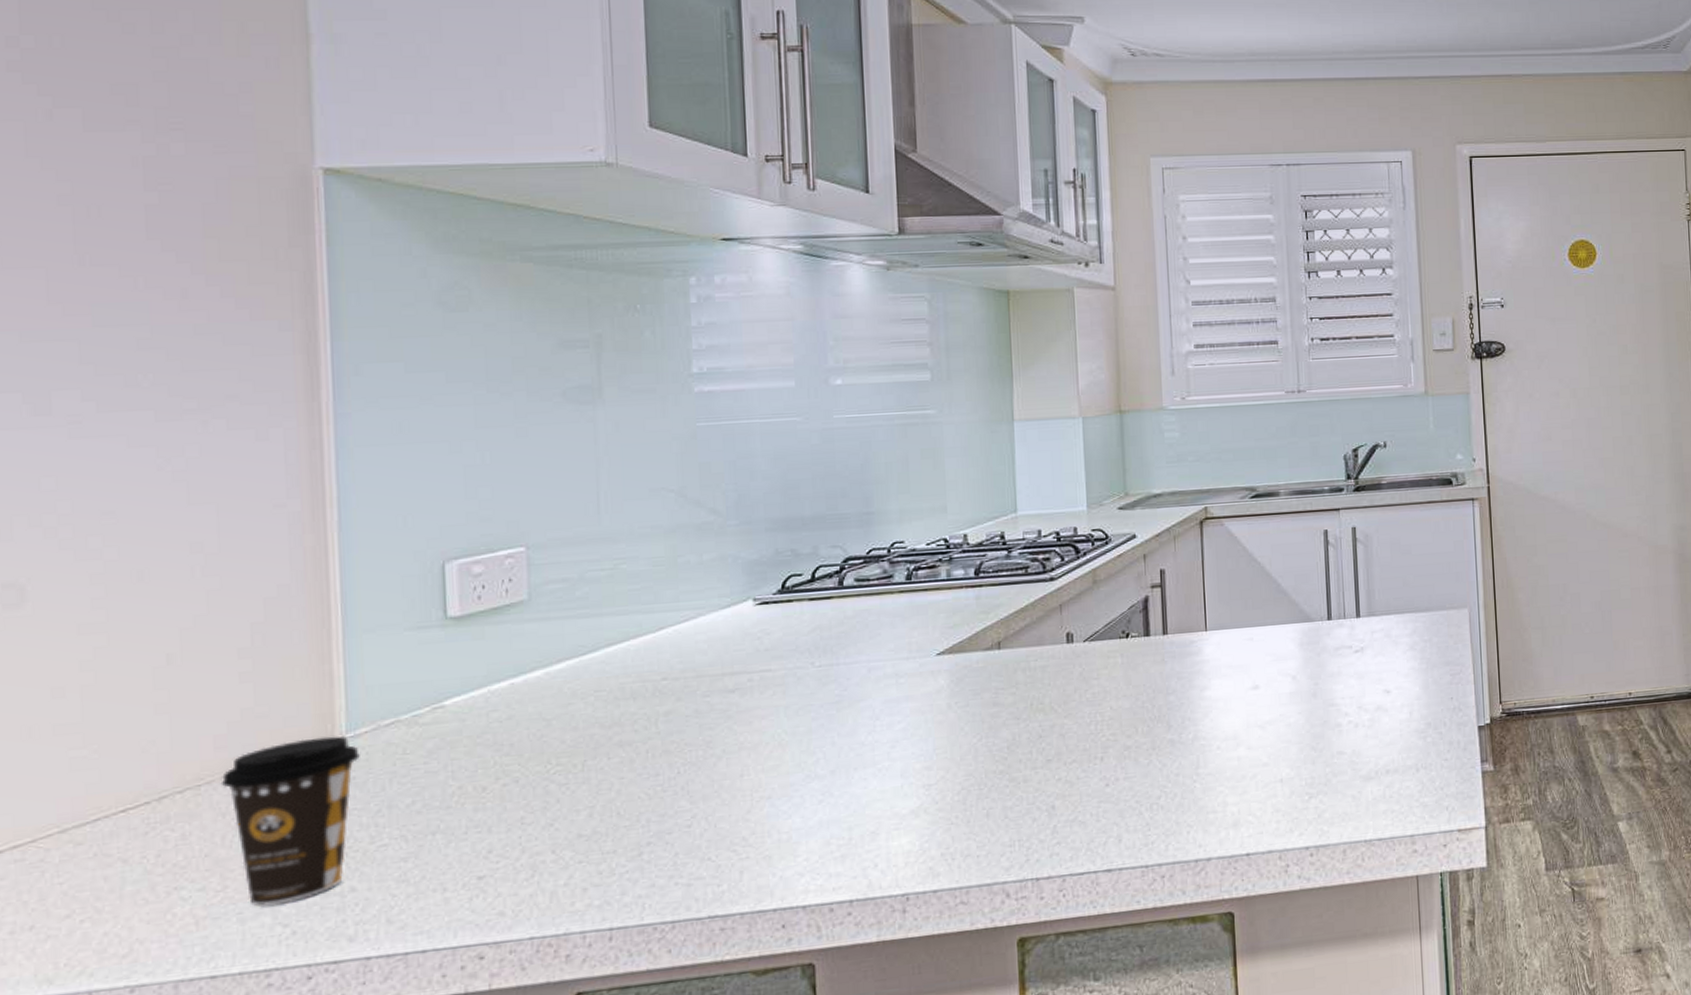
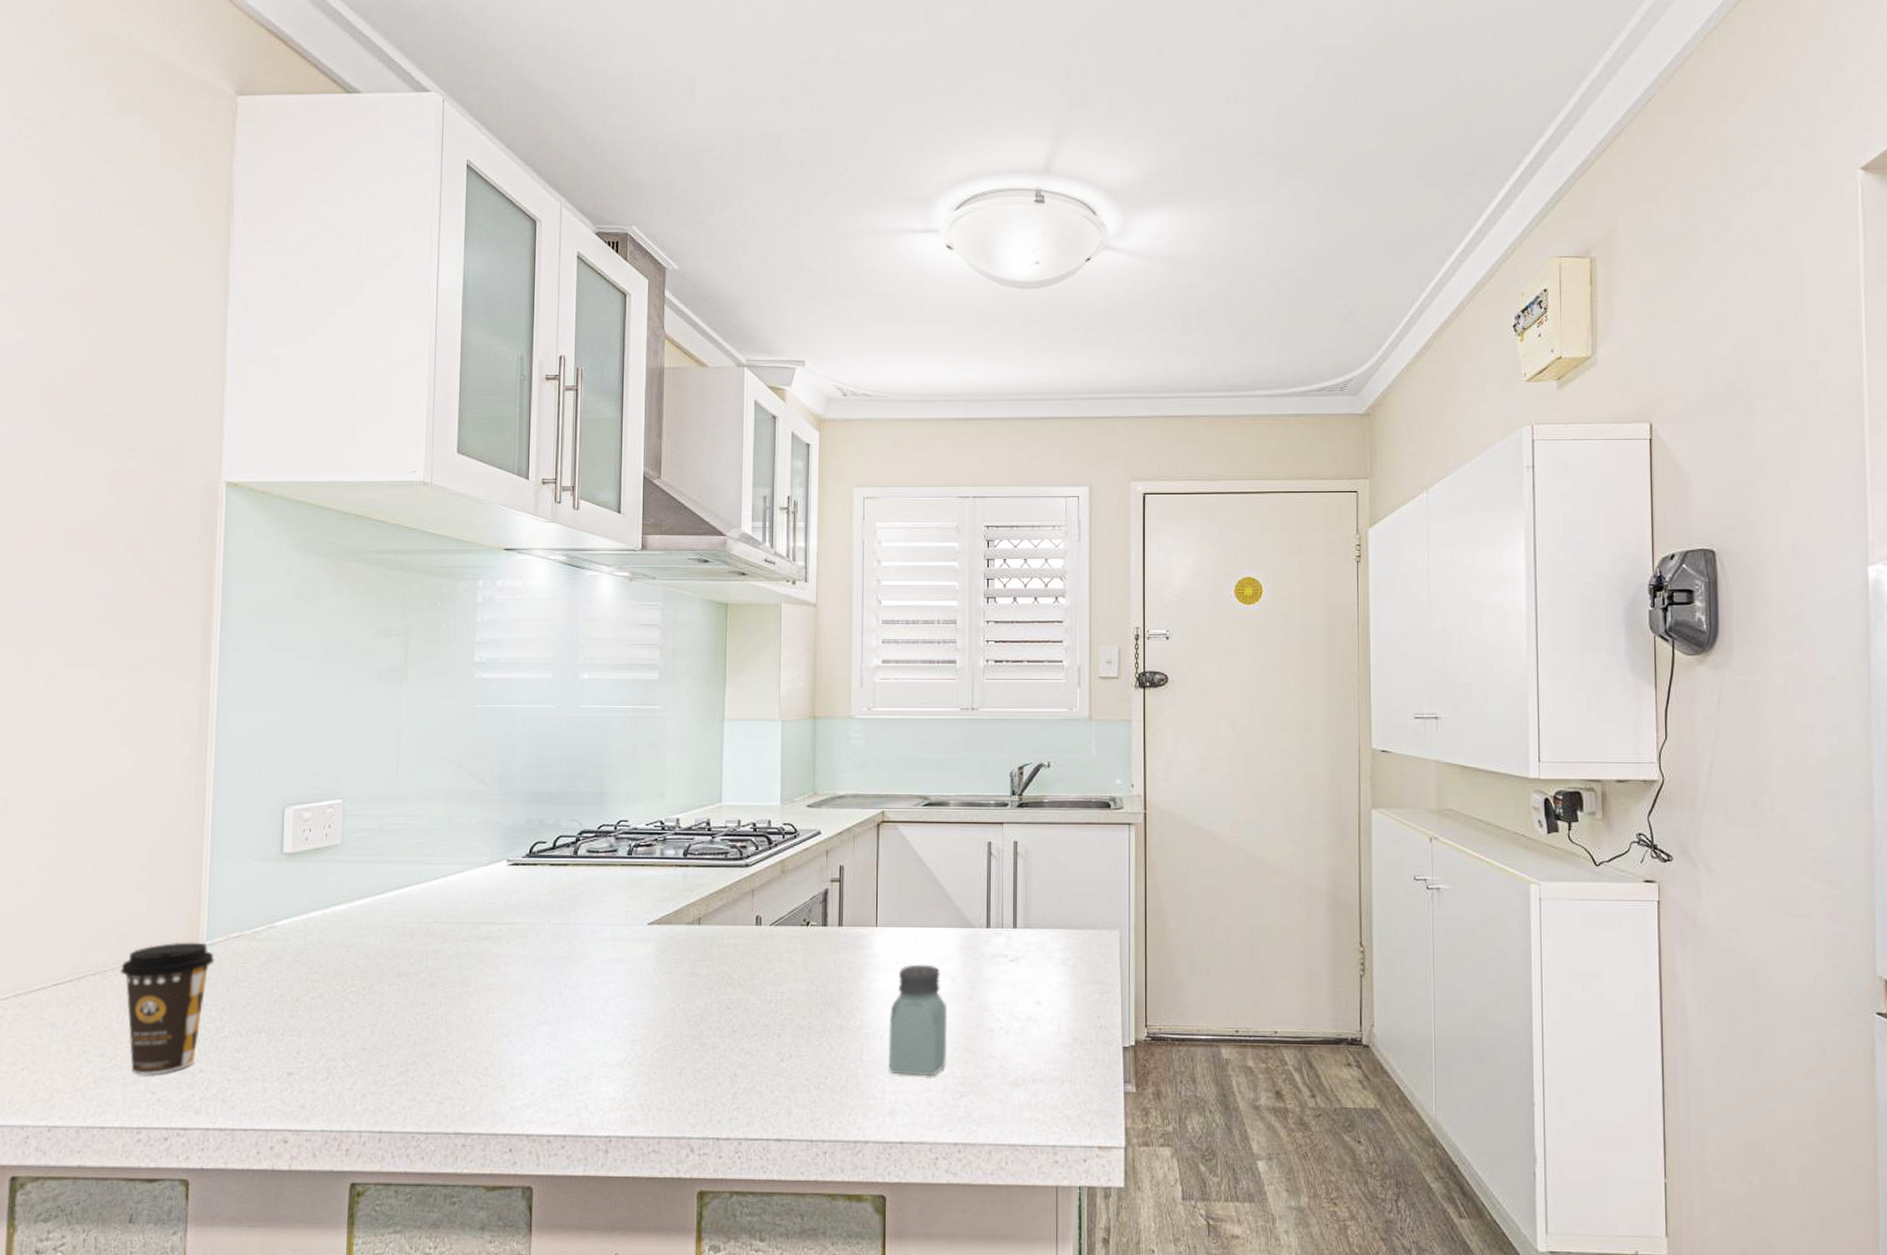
saltshaker: none [1226,664,1292,784] -> present [888,964,948,1077]

